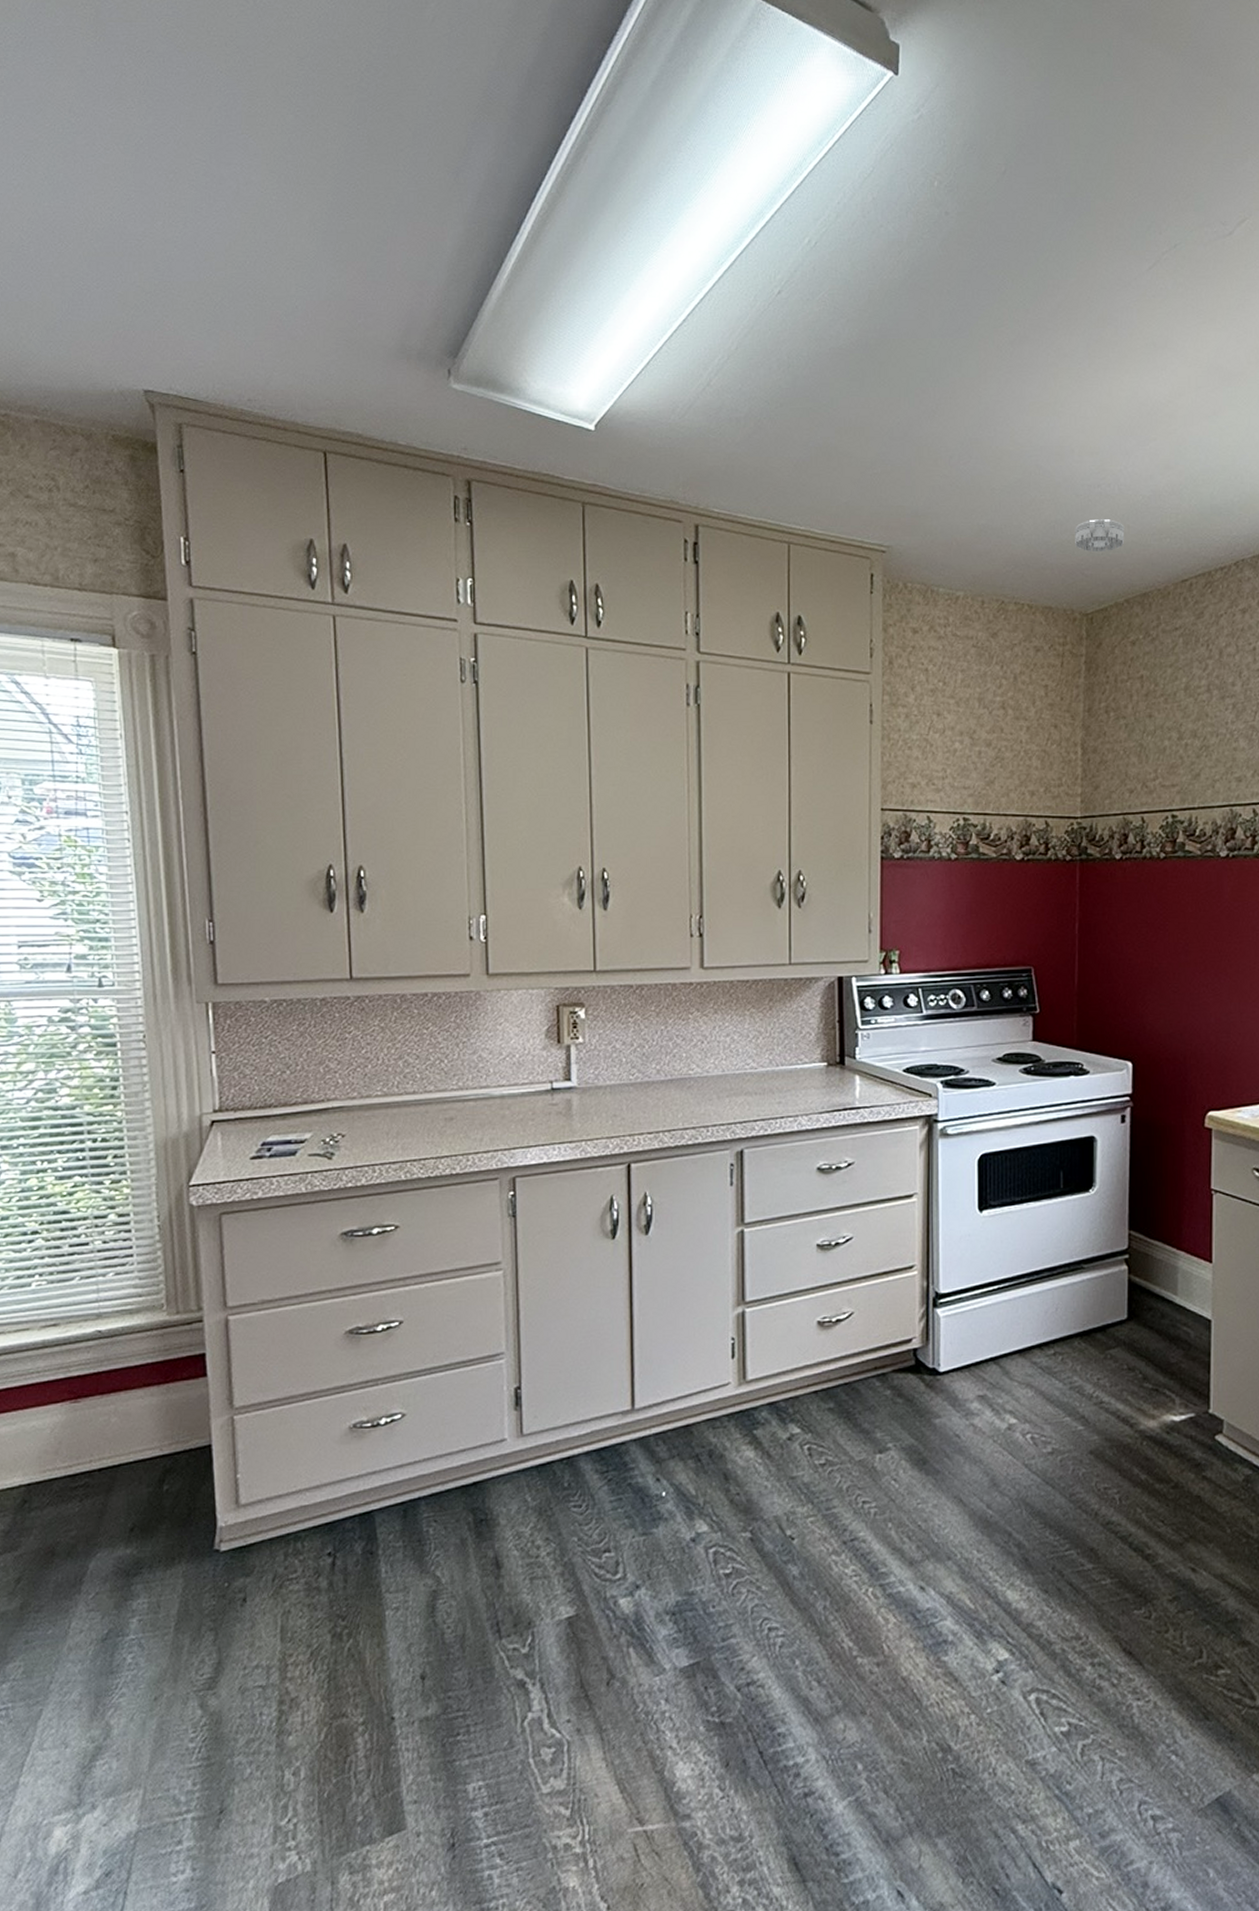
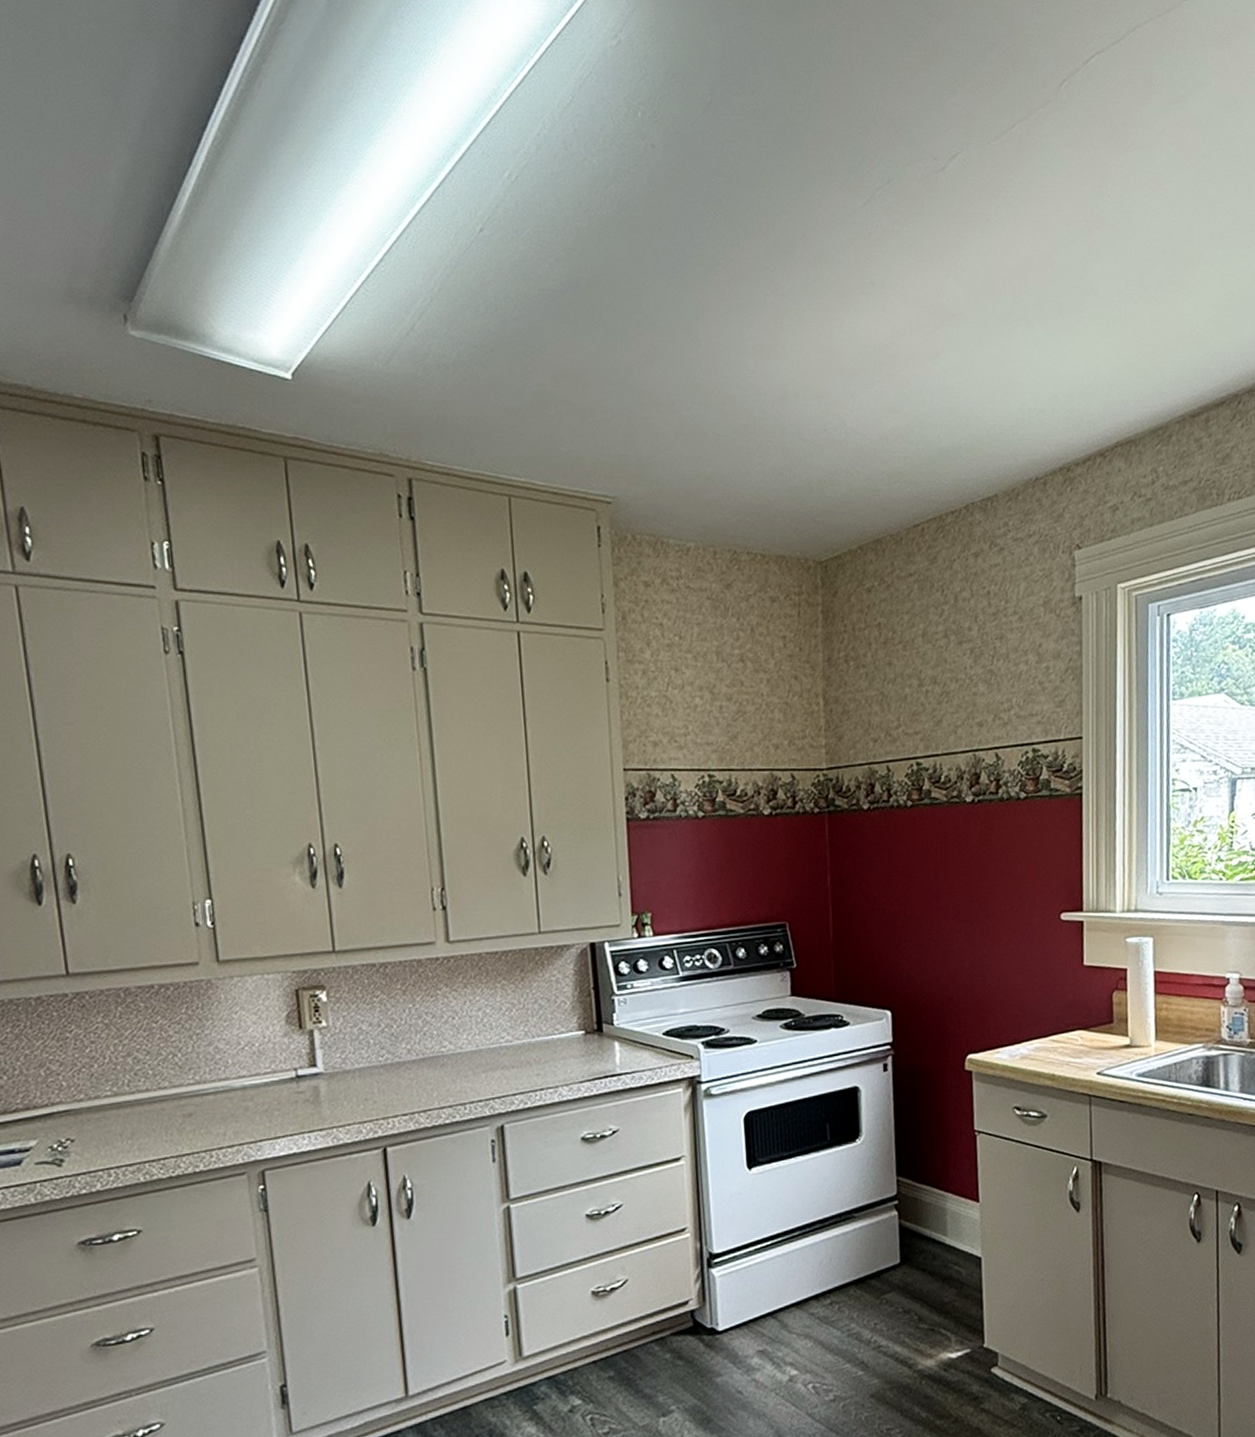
smoke detector: present [1075,518,1125,553] -> none [804,463,855,499]

